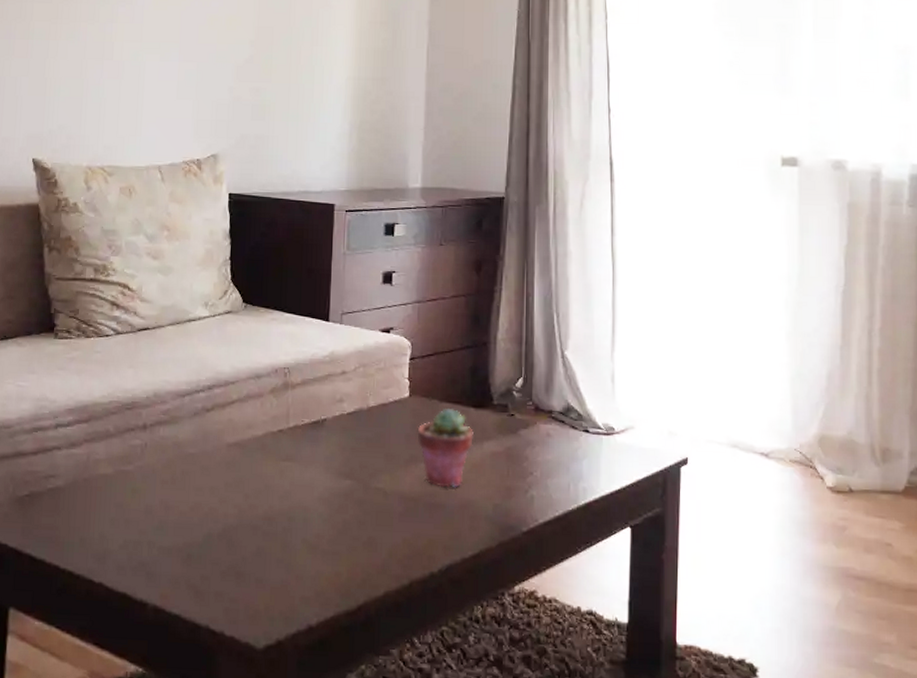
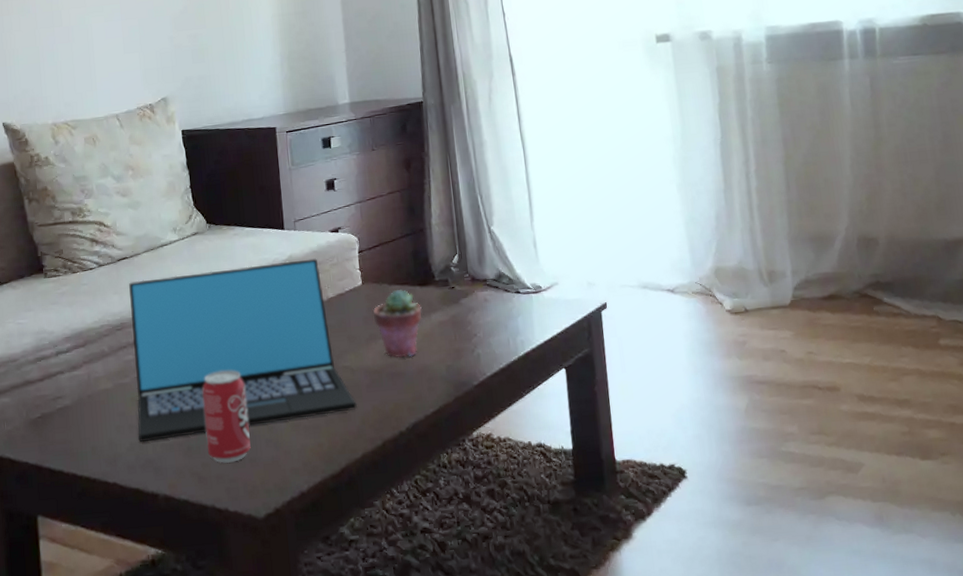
laptop: none [133,356,387,542] -> present [129,258,358,443]
beverage can: none [209,472,262,580] -> present [202,370,251,463]

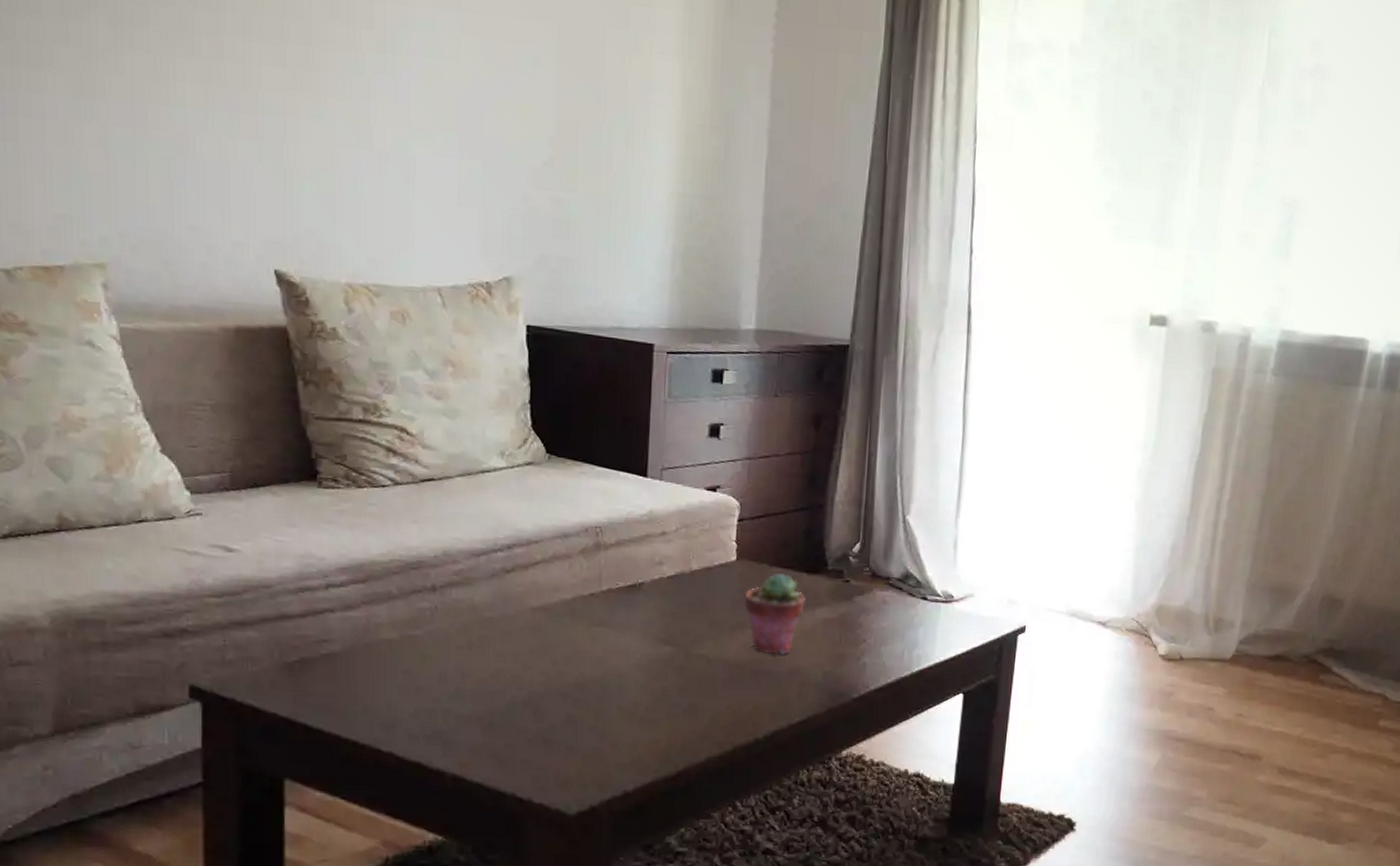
laptop: present [129,258,358,443] -> none [426,510,709,710]
beverage can: present [202,370,251,463] -> none [514,638,571,747]

